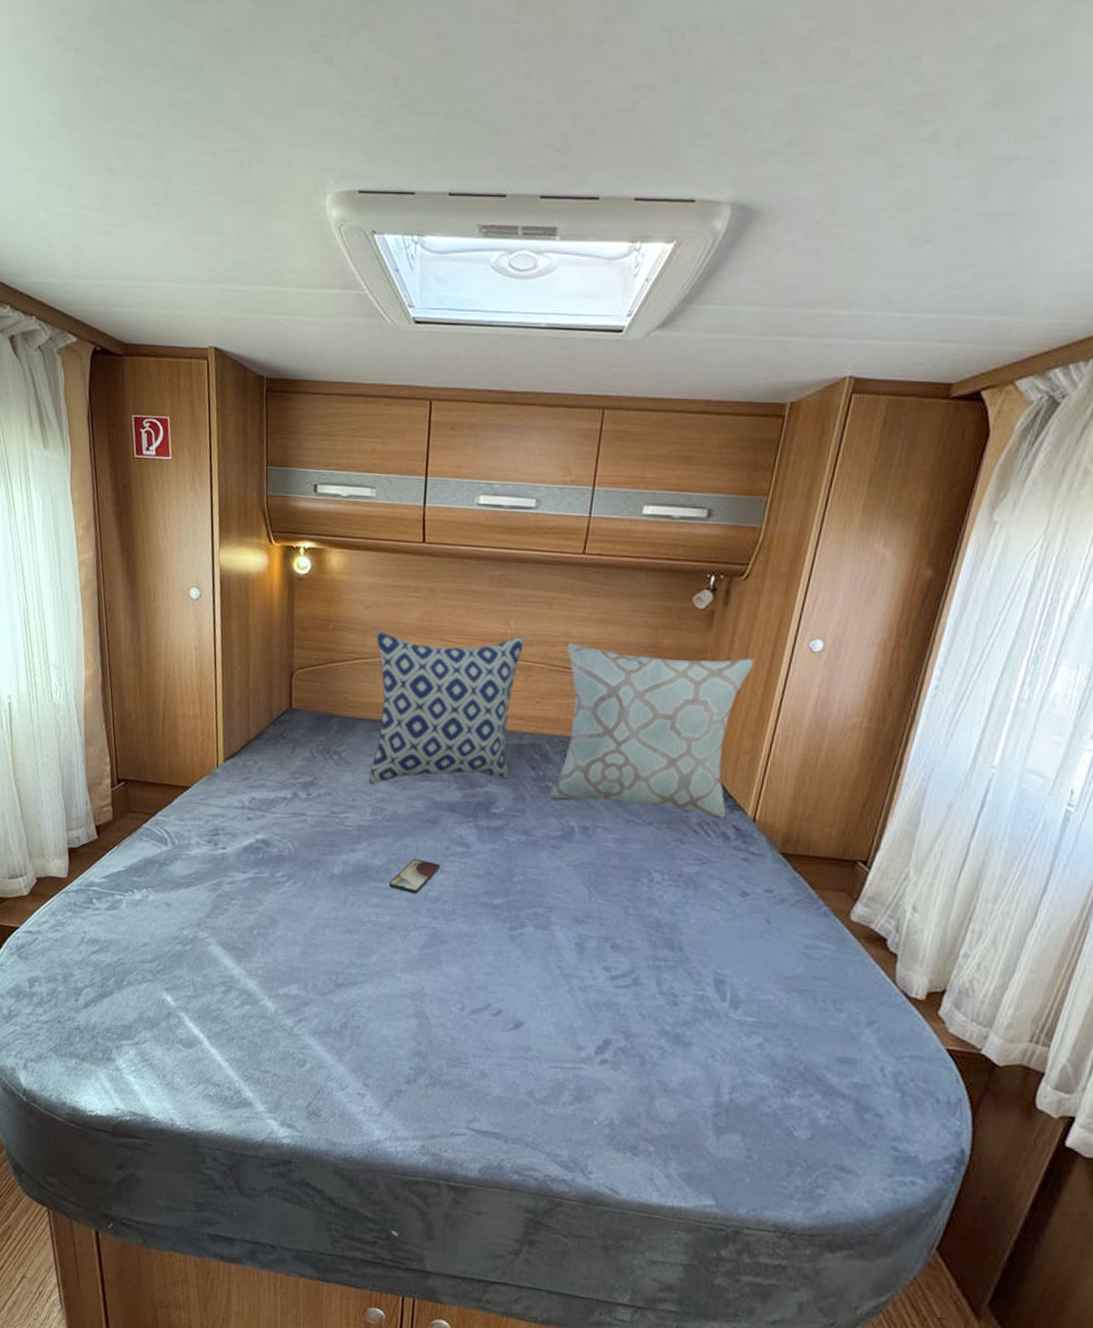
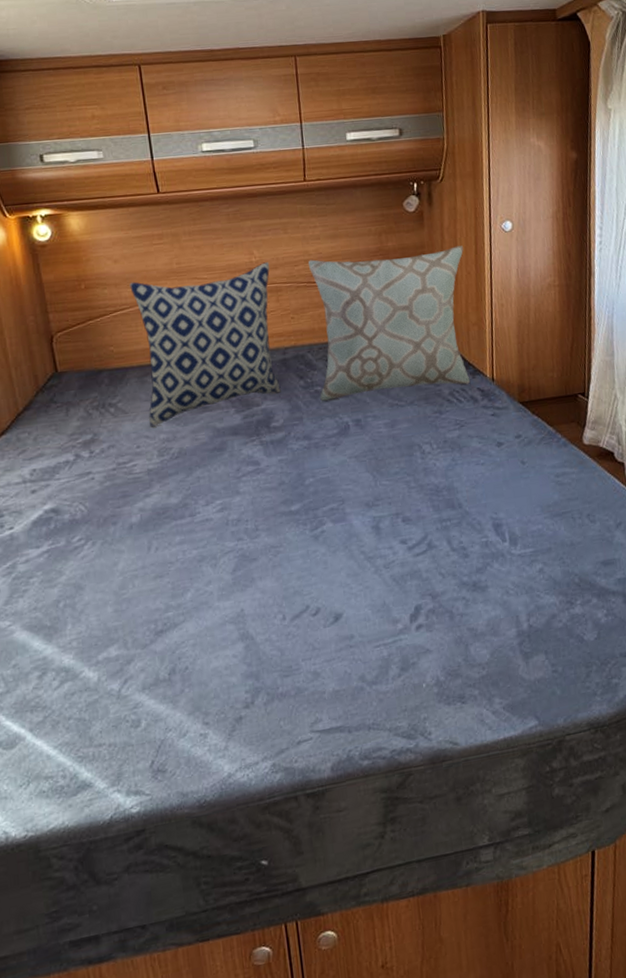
smartphone: present [388,858,440,895] -> none [189,486,235,523]

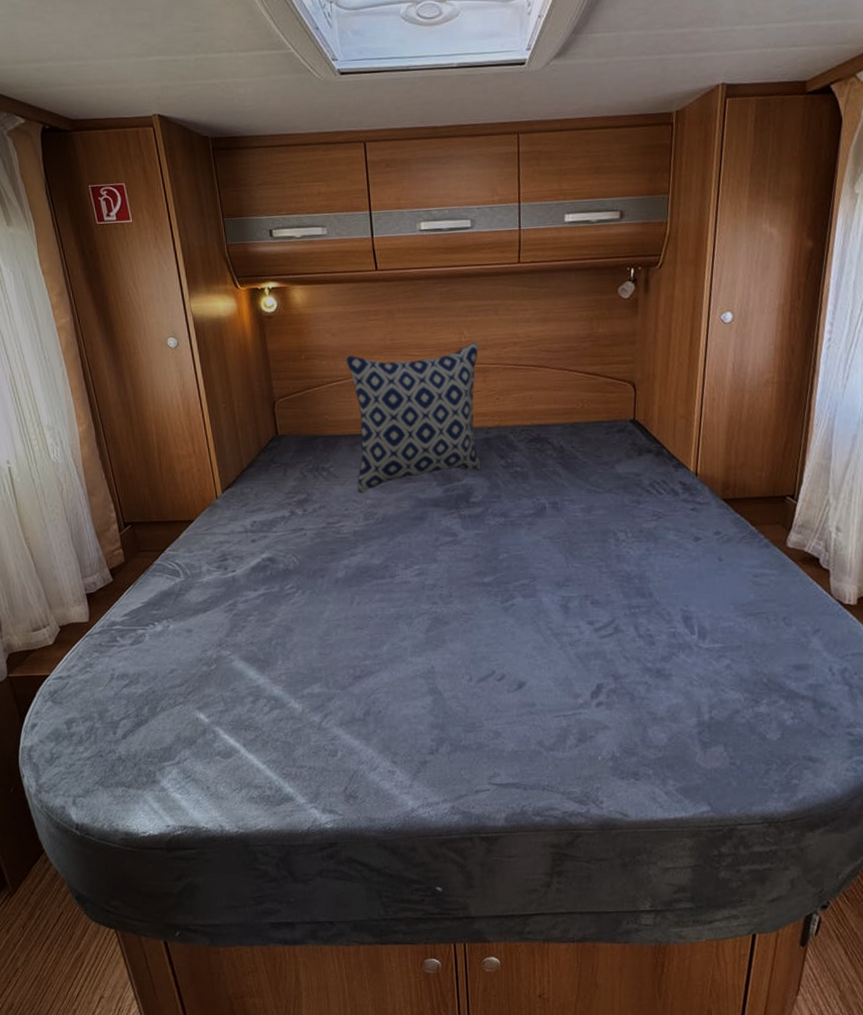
pillow: present [307,245,470,401] -> none [516,335,677,481]

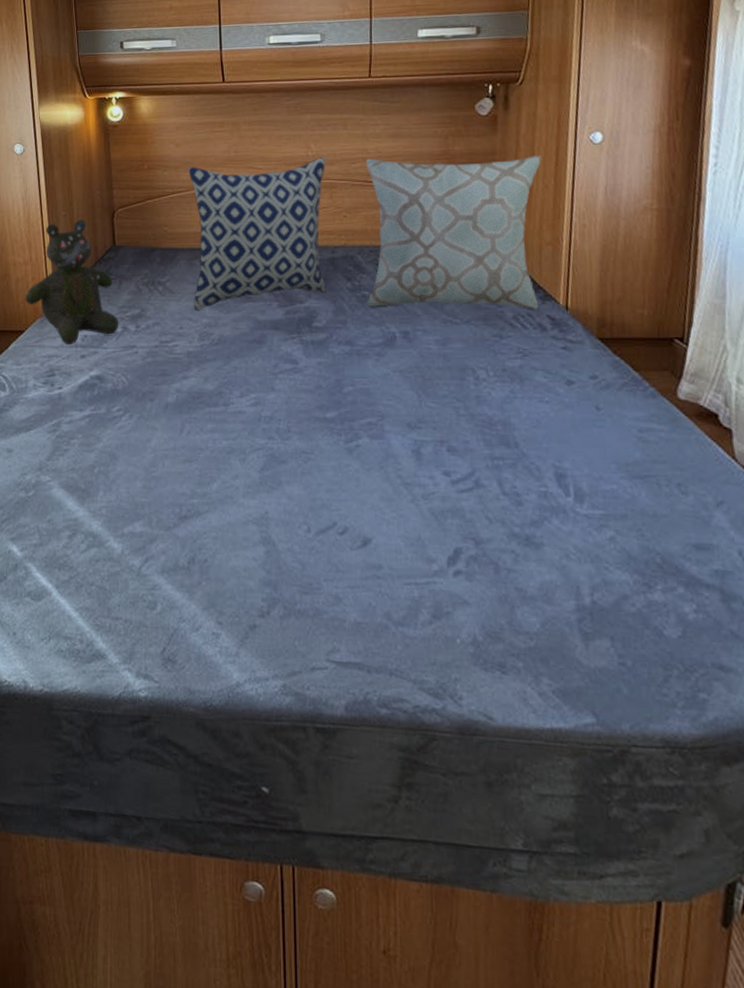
teddy bear: none [191,410,286,532] -> present [25,219,118,346]
pillow: none [516,335,677,481] -> present [365,155,541,309]

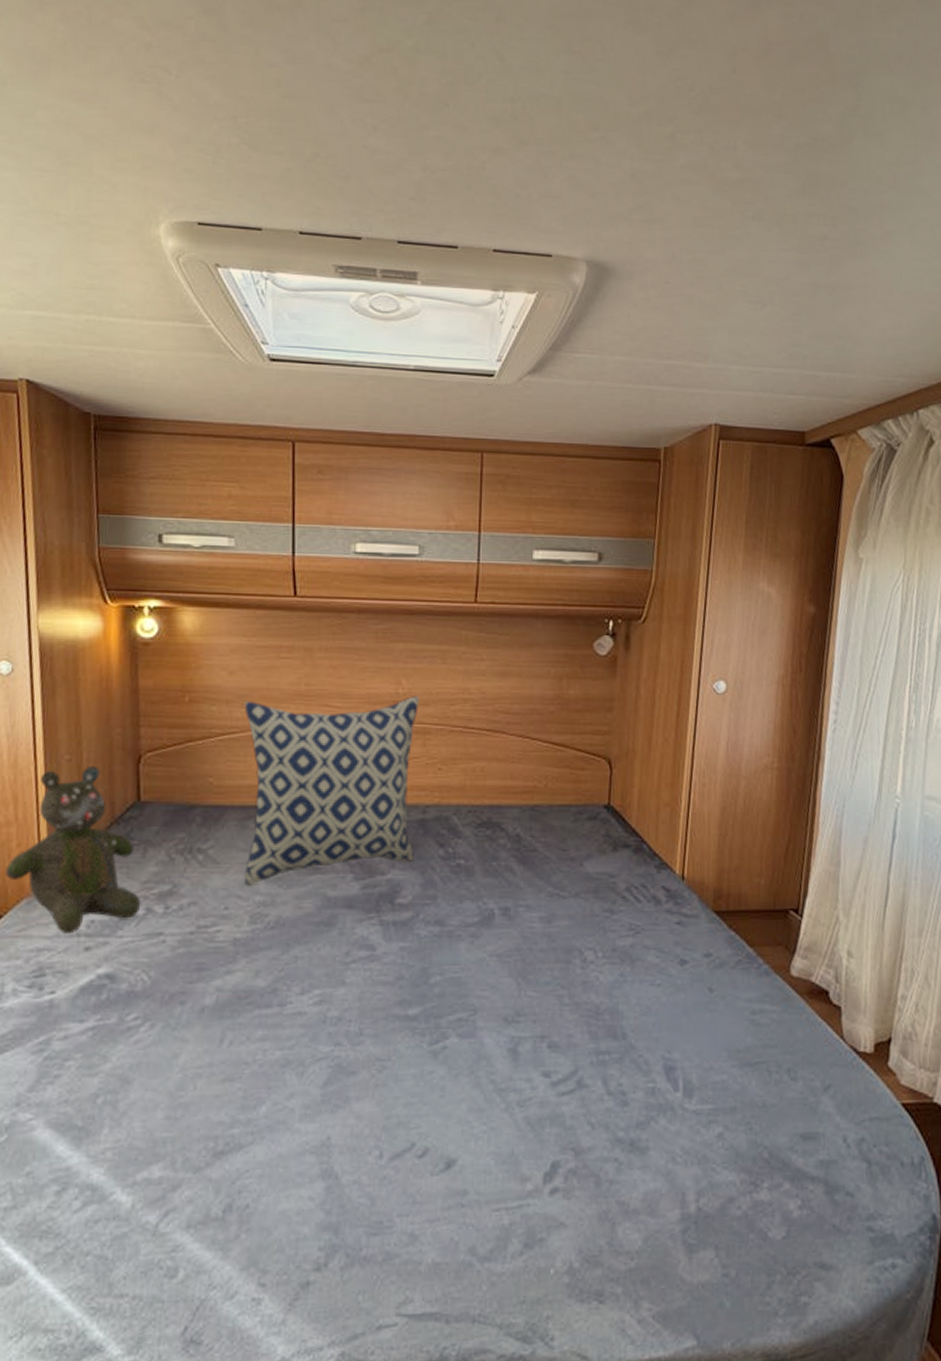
pillow: present [365,155,541,309] -> none [462,700,662,880]

